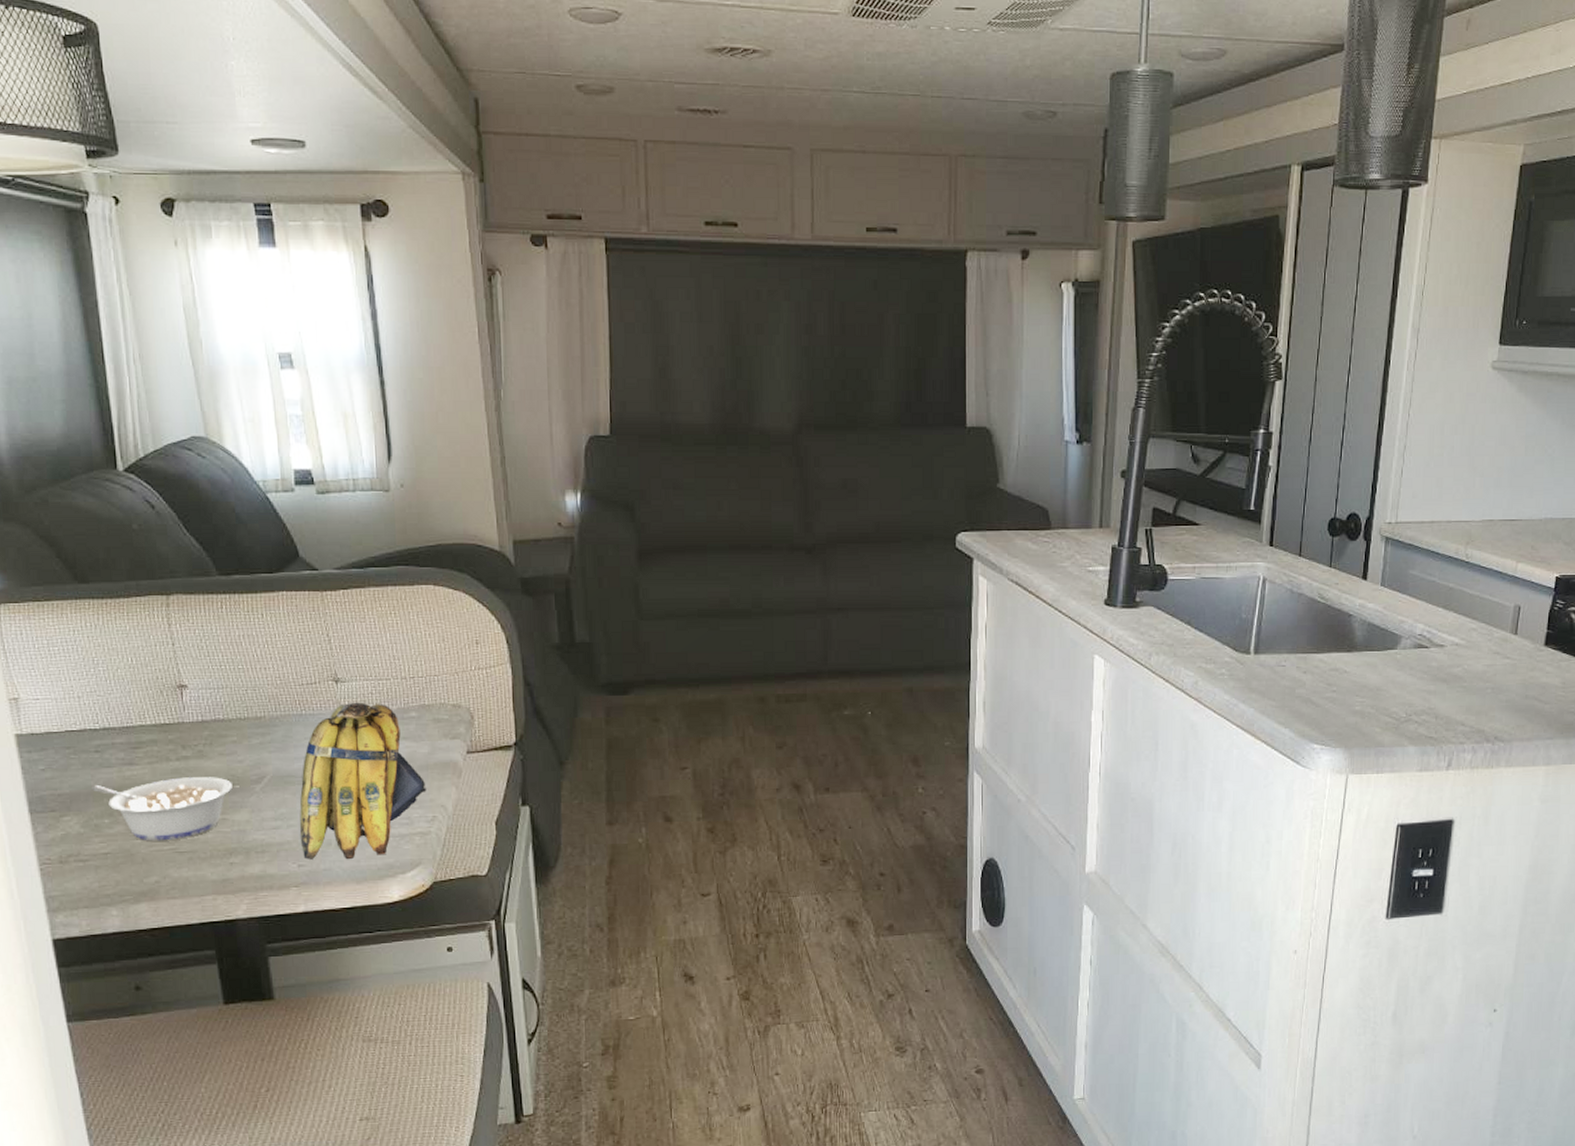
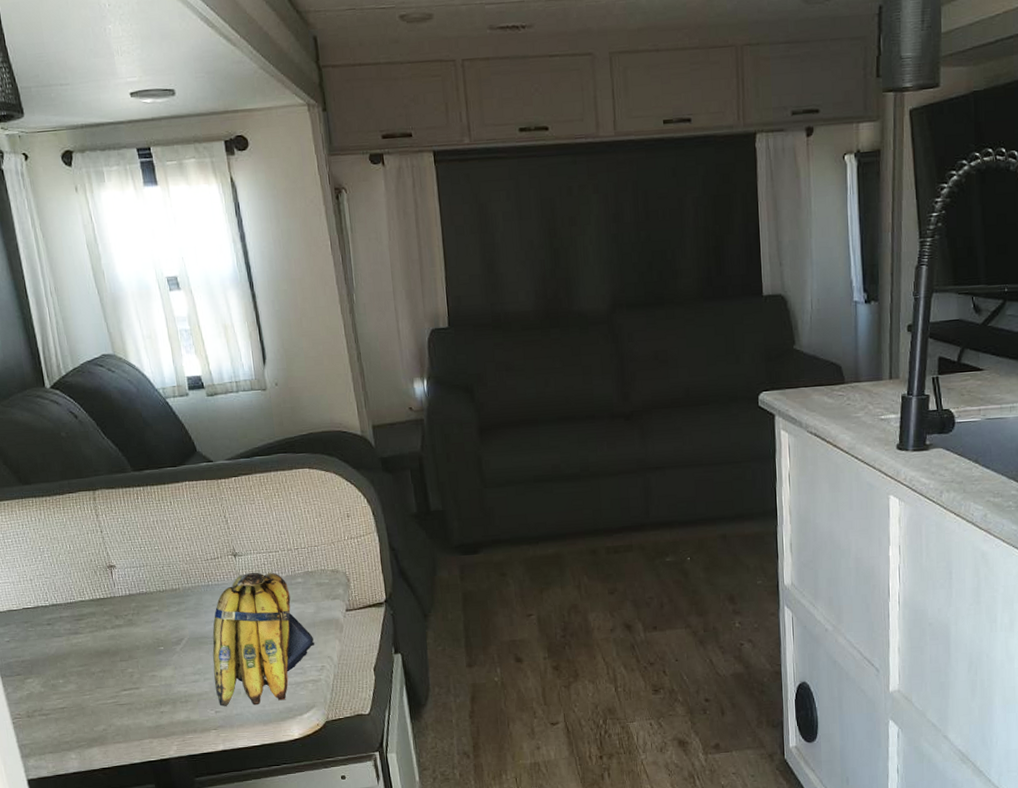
legume: present [92,777,232,841] -> none [47,641,158,696]

